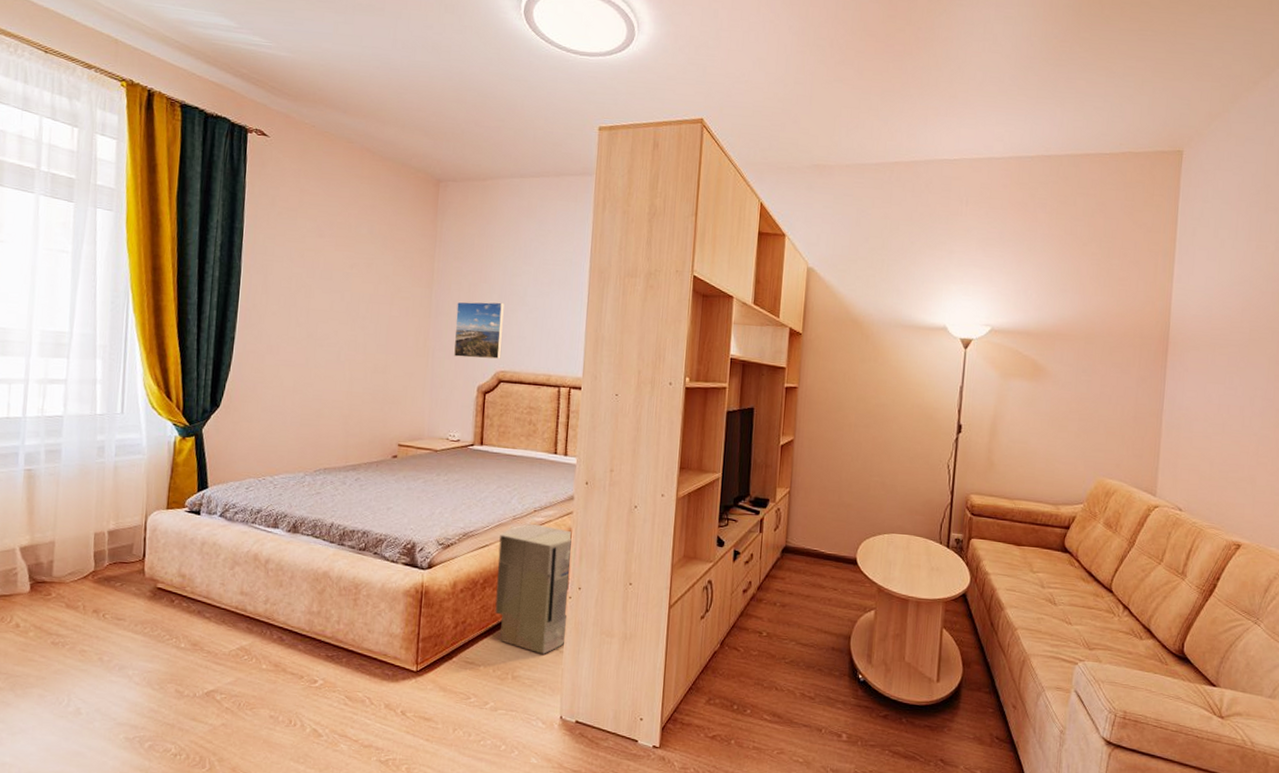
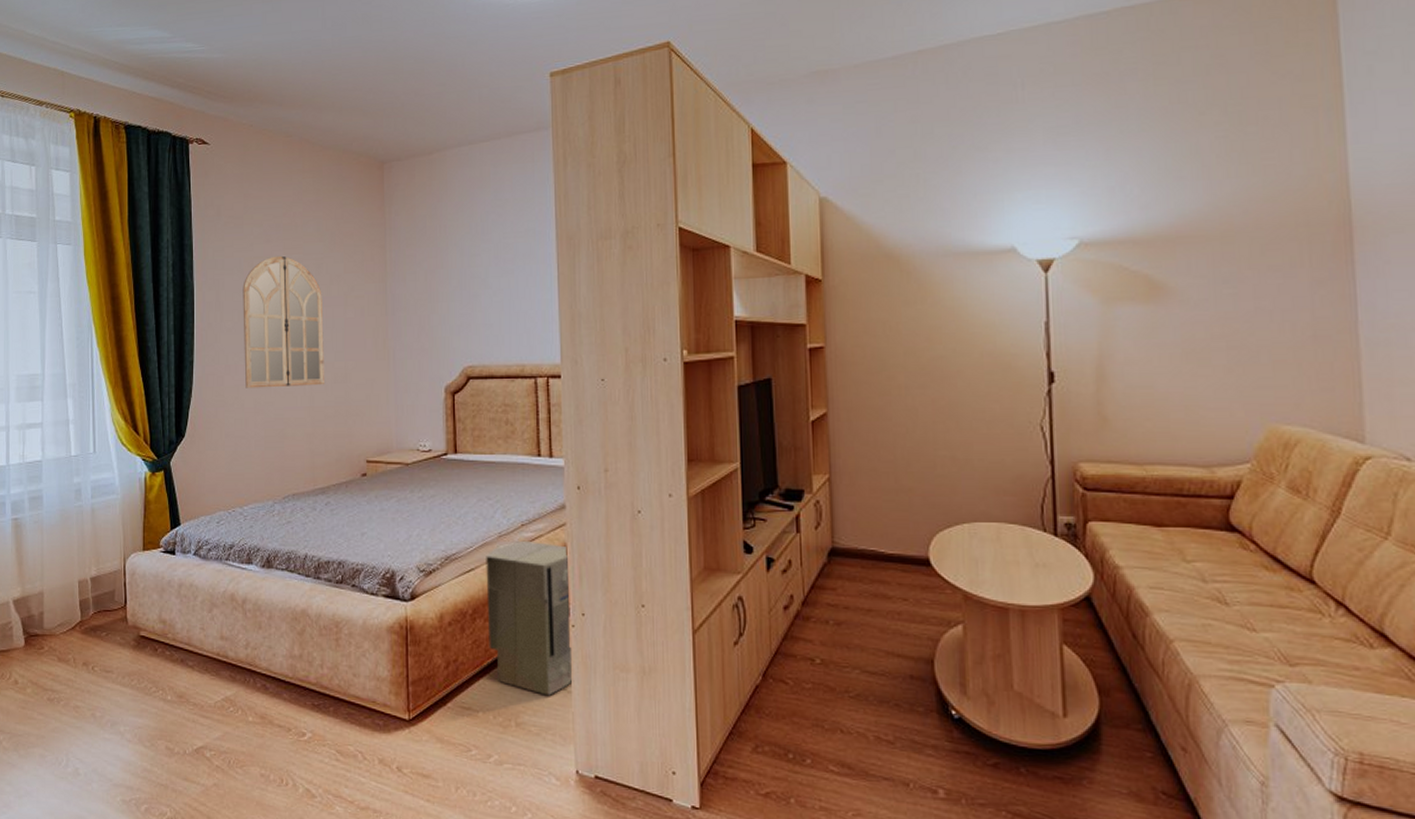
home mirror: none [286,250,370,374] -> present [243,255,326,388]
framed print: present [453,301,504,359] -> none [414,288,467,355]

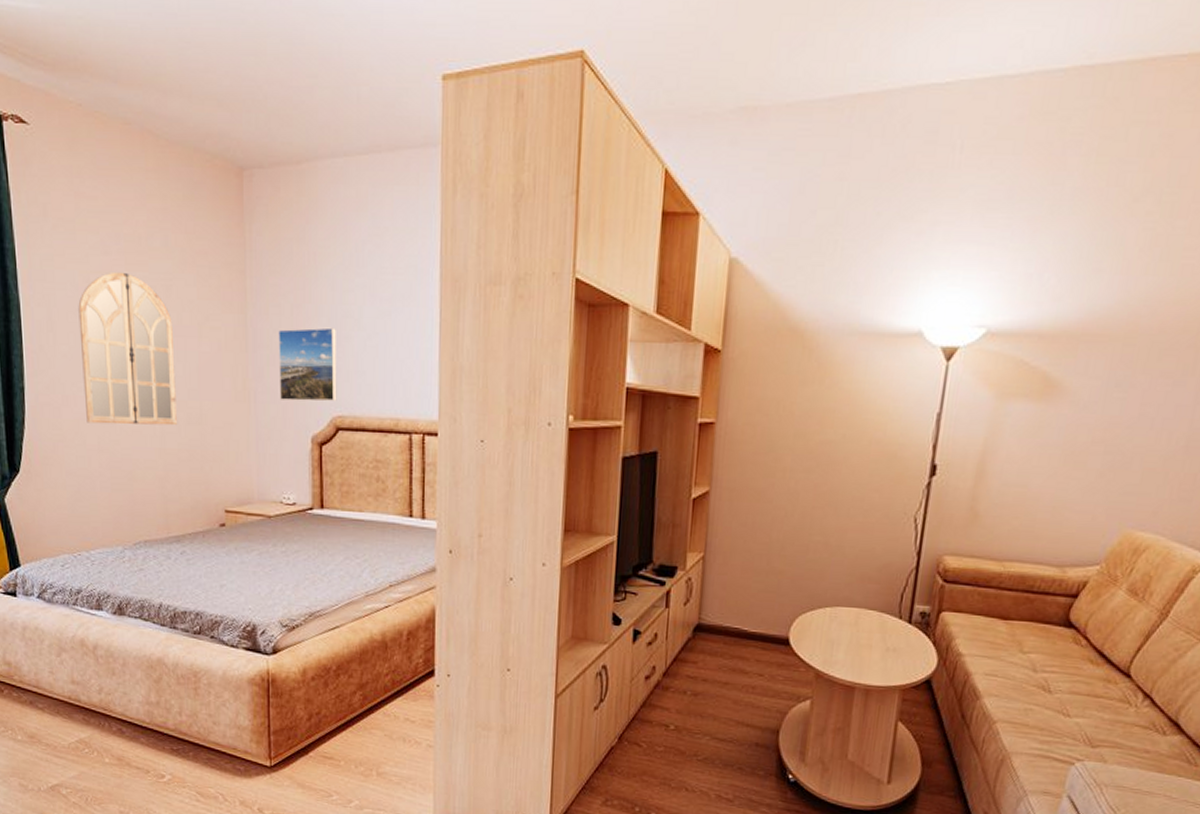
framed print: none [414,288,467,355] -> present [278,327,337,402]
air purifier: present [486,540,573,696] -> none [351,601,437,749]

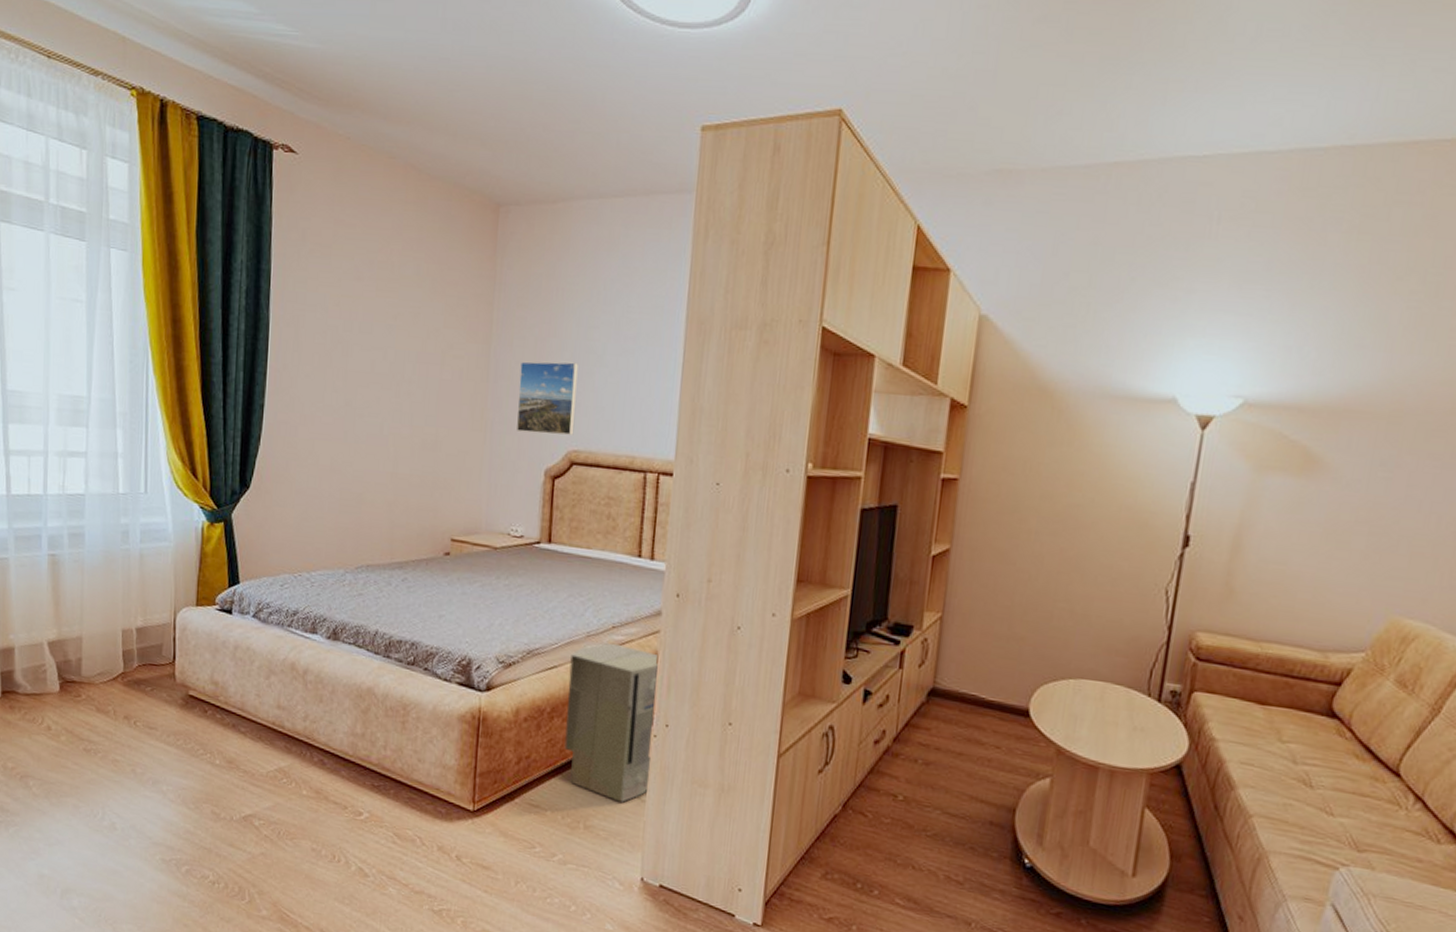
home mirror: present [78,272,178,426] -> none [322,297,417,451]
air purifier: none [351,601,437,749] -> present [564,643,659,802]

